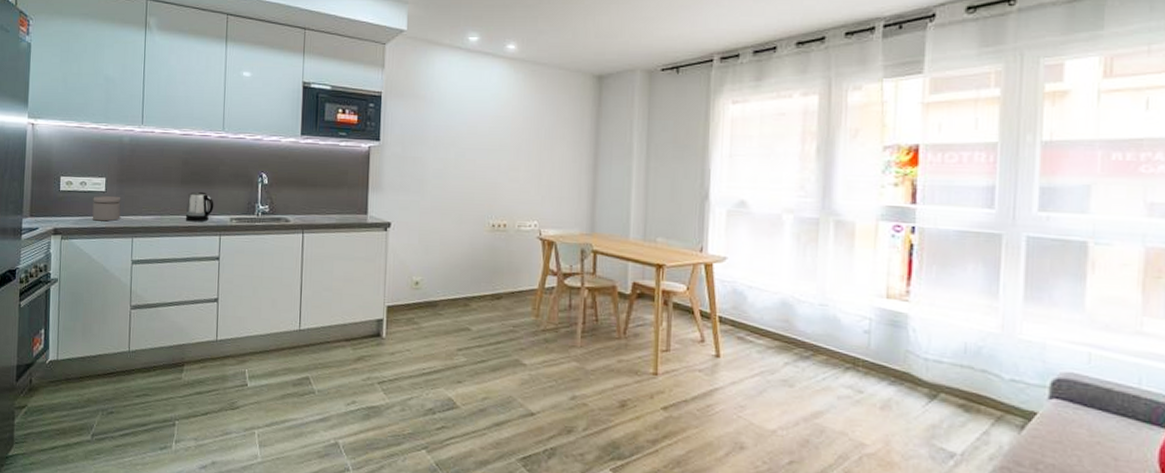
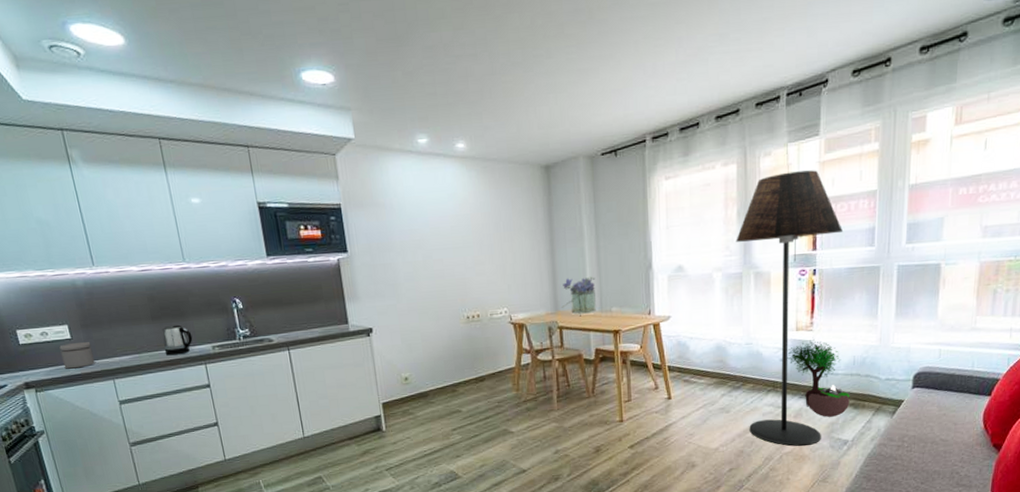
flower bouquet: none [599,197,641,243] -> present [562,276,596,317]
floor lamp: none [813,110,953,450] -> present [736,170,844,446]
potted tree: none [873,311,959,418] -> present [787,338,850,417]

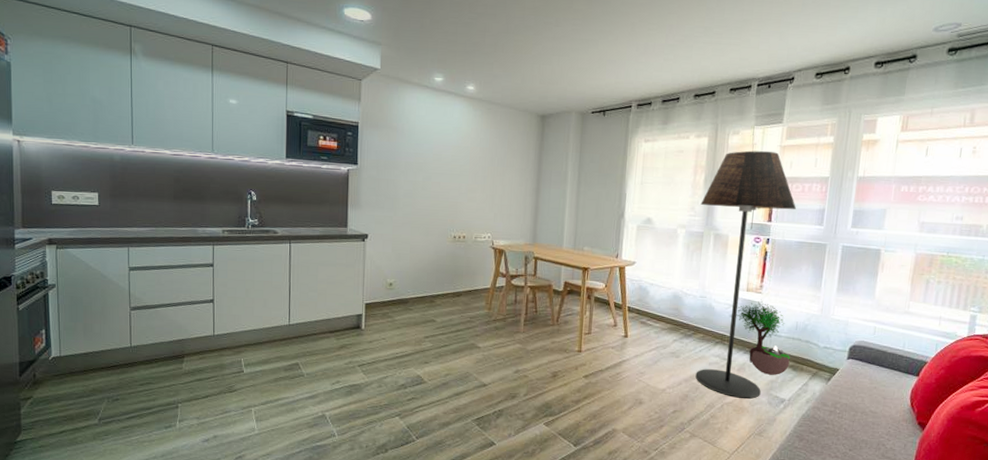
jar: present [59,341,95,369] -> none [87,209,115,233]
kettle: present [162,324,193,356] -> none [179,206,207,234]
flower bouquet: present [562,276,596,317] -> none [539,215,573,251]

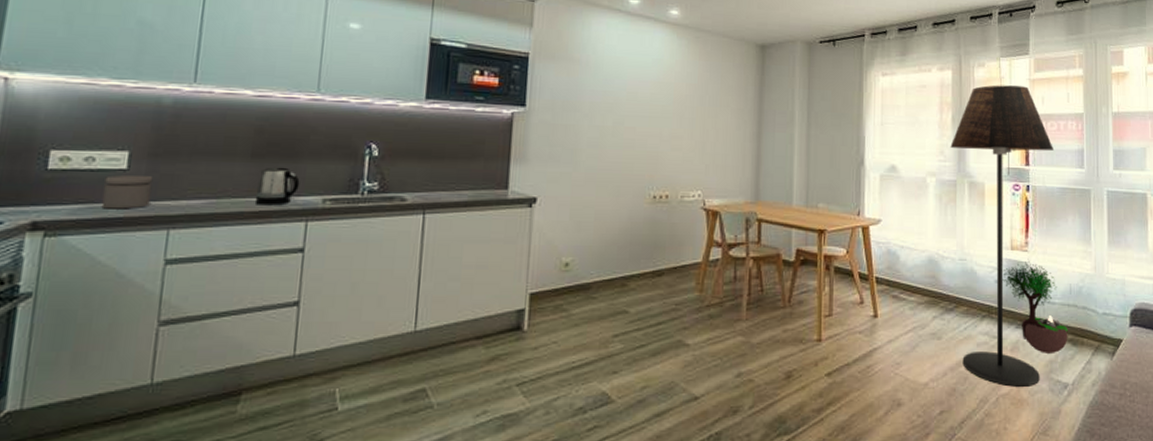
jar: none [87,209,115,233] -> present [101,174,154,210]
kettle: none [179,206,207,234] -> present [254,167,300,206]

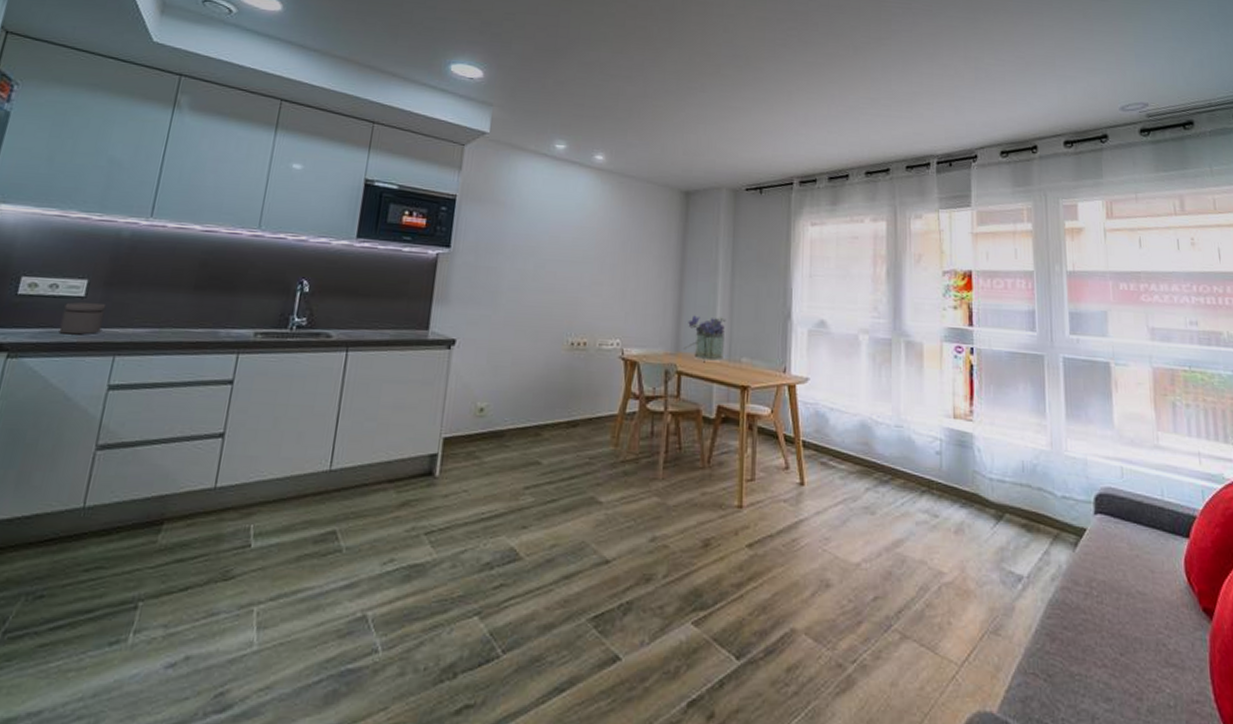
kettle: present [254,167,300,206] -> none [192,299,236,337]
flower bouquet: none [763,165,803,210] -> present [684,315,726,363]
floor lamp: present [950,85,1055,387] -> none [885,238,1001,576]
potted tree: present [1002,260,1068,353] -> none [944,431,1022,539]

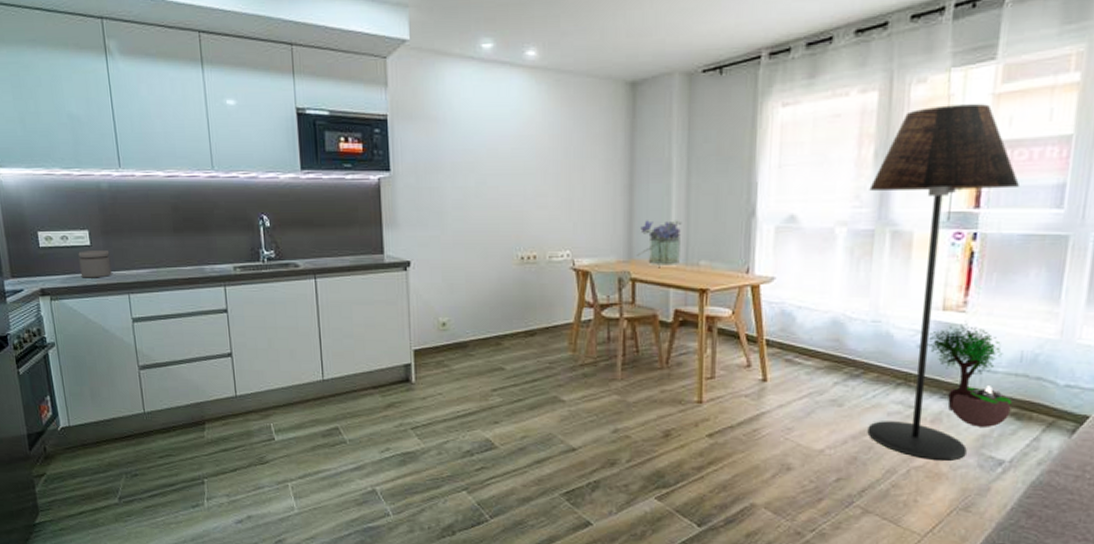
floor lamp: none [885,238,1001,576] -> present [867,104,1021,461]
potted tree: none [944,431,1022,539] -> present [927,322,1012,427]

